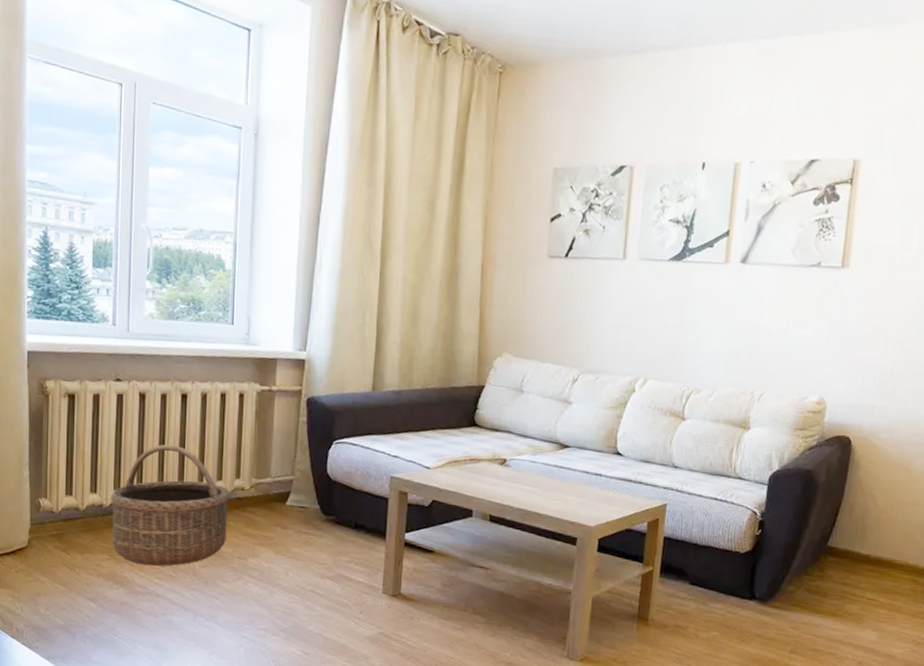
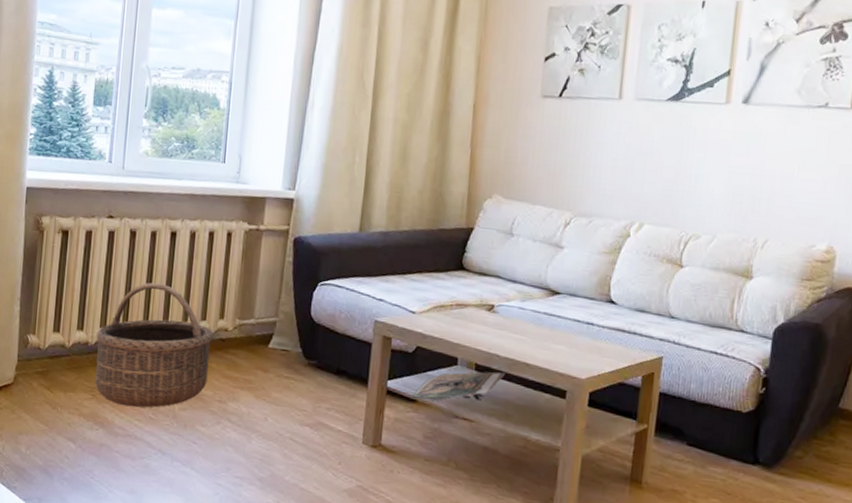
magazine: none [430,522,518,552] -> present [413,371,505,402]

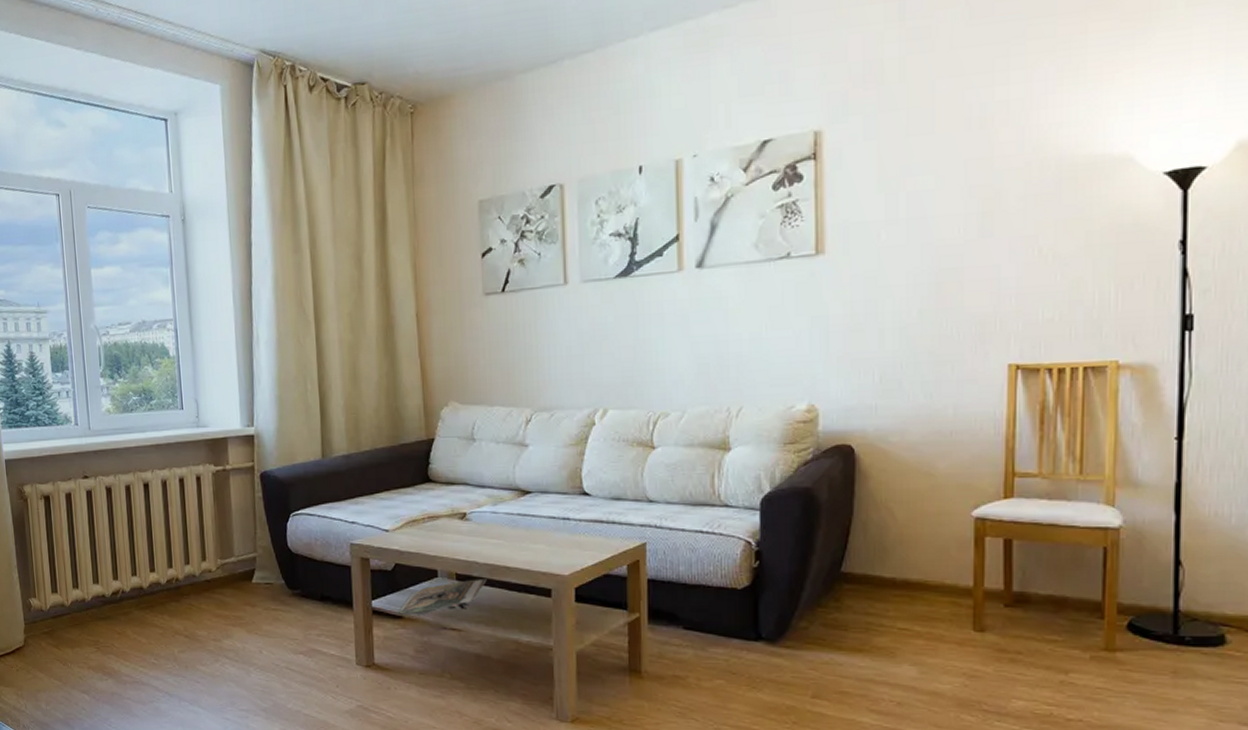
basket: present [95,282,213,408] -> none [91,534,200,655]

